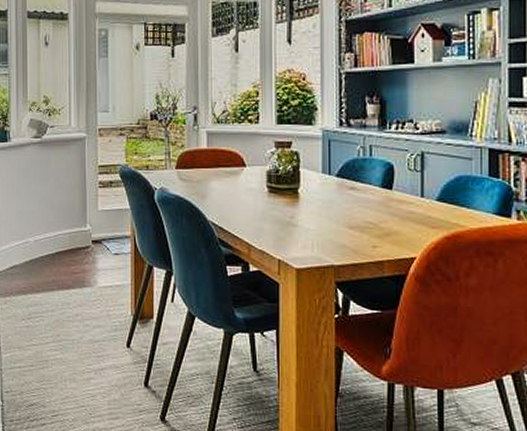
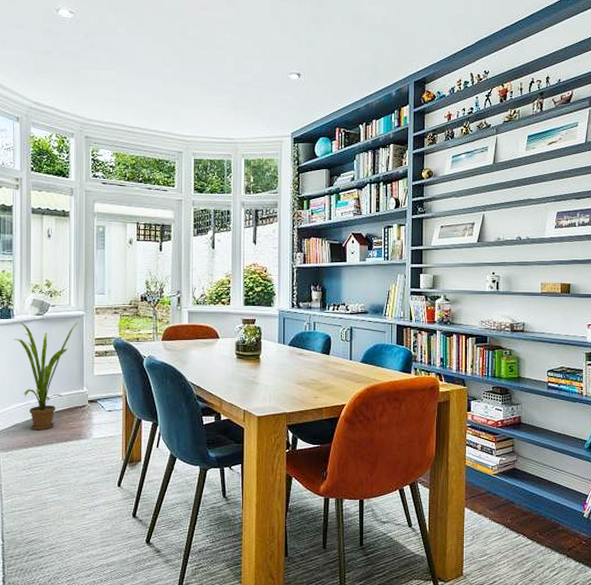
house plant: none [10,145,81,275] -> present [13,321,79,431]

